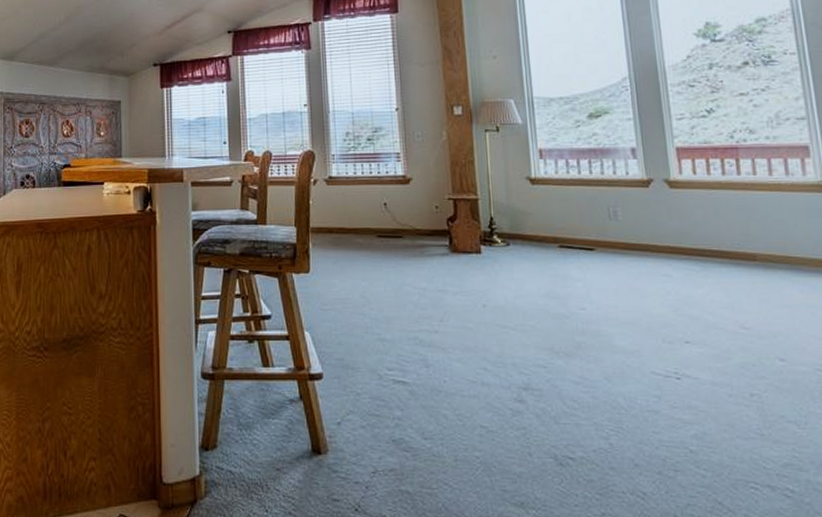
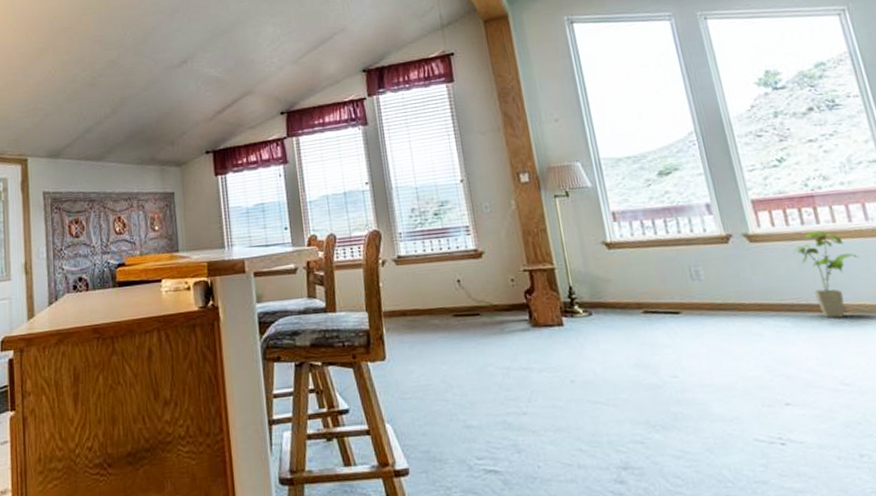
house plant: none [712,181,774,266] -> present [794,230,859,319]

